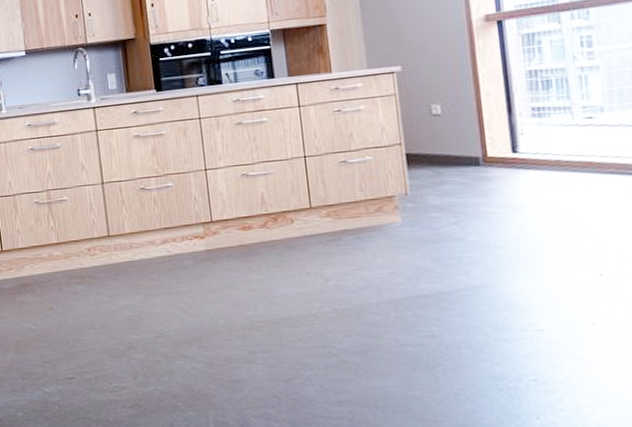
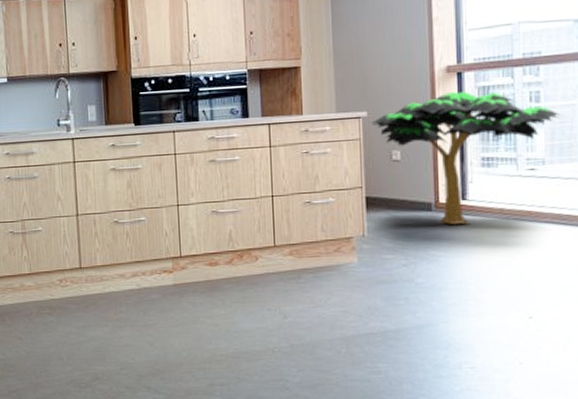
tree: none [406,39,618,179] -> present [371,91,561,225]

